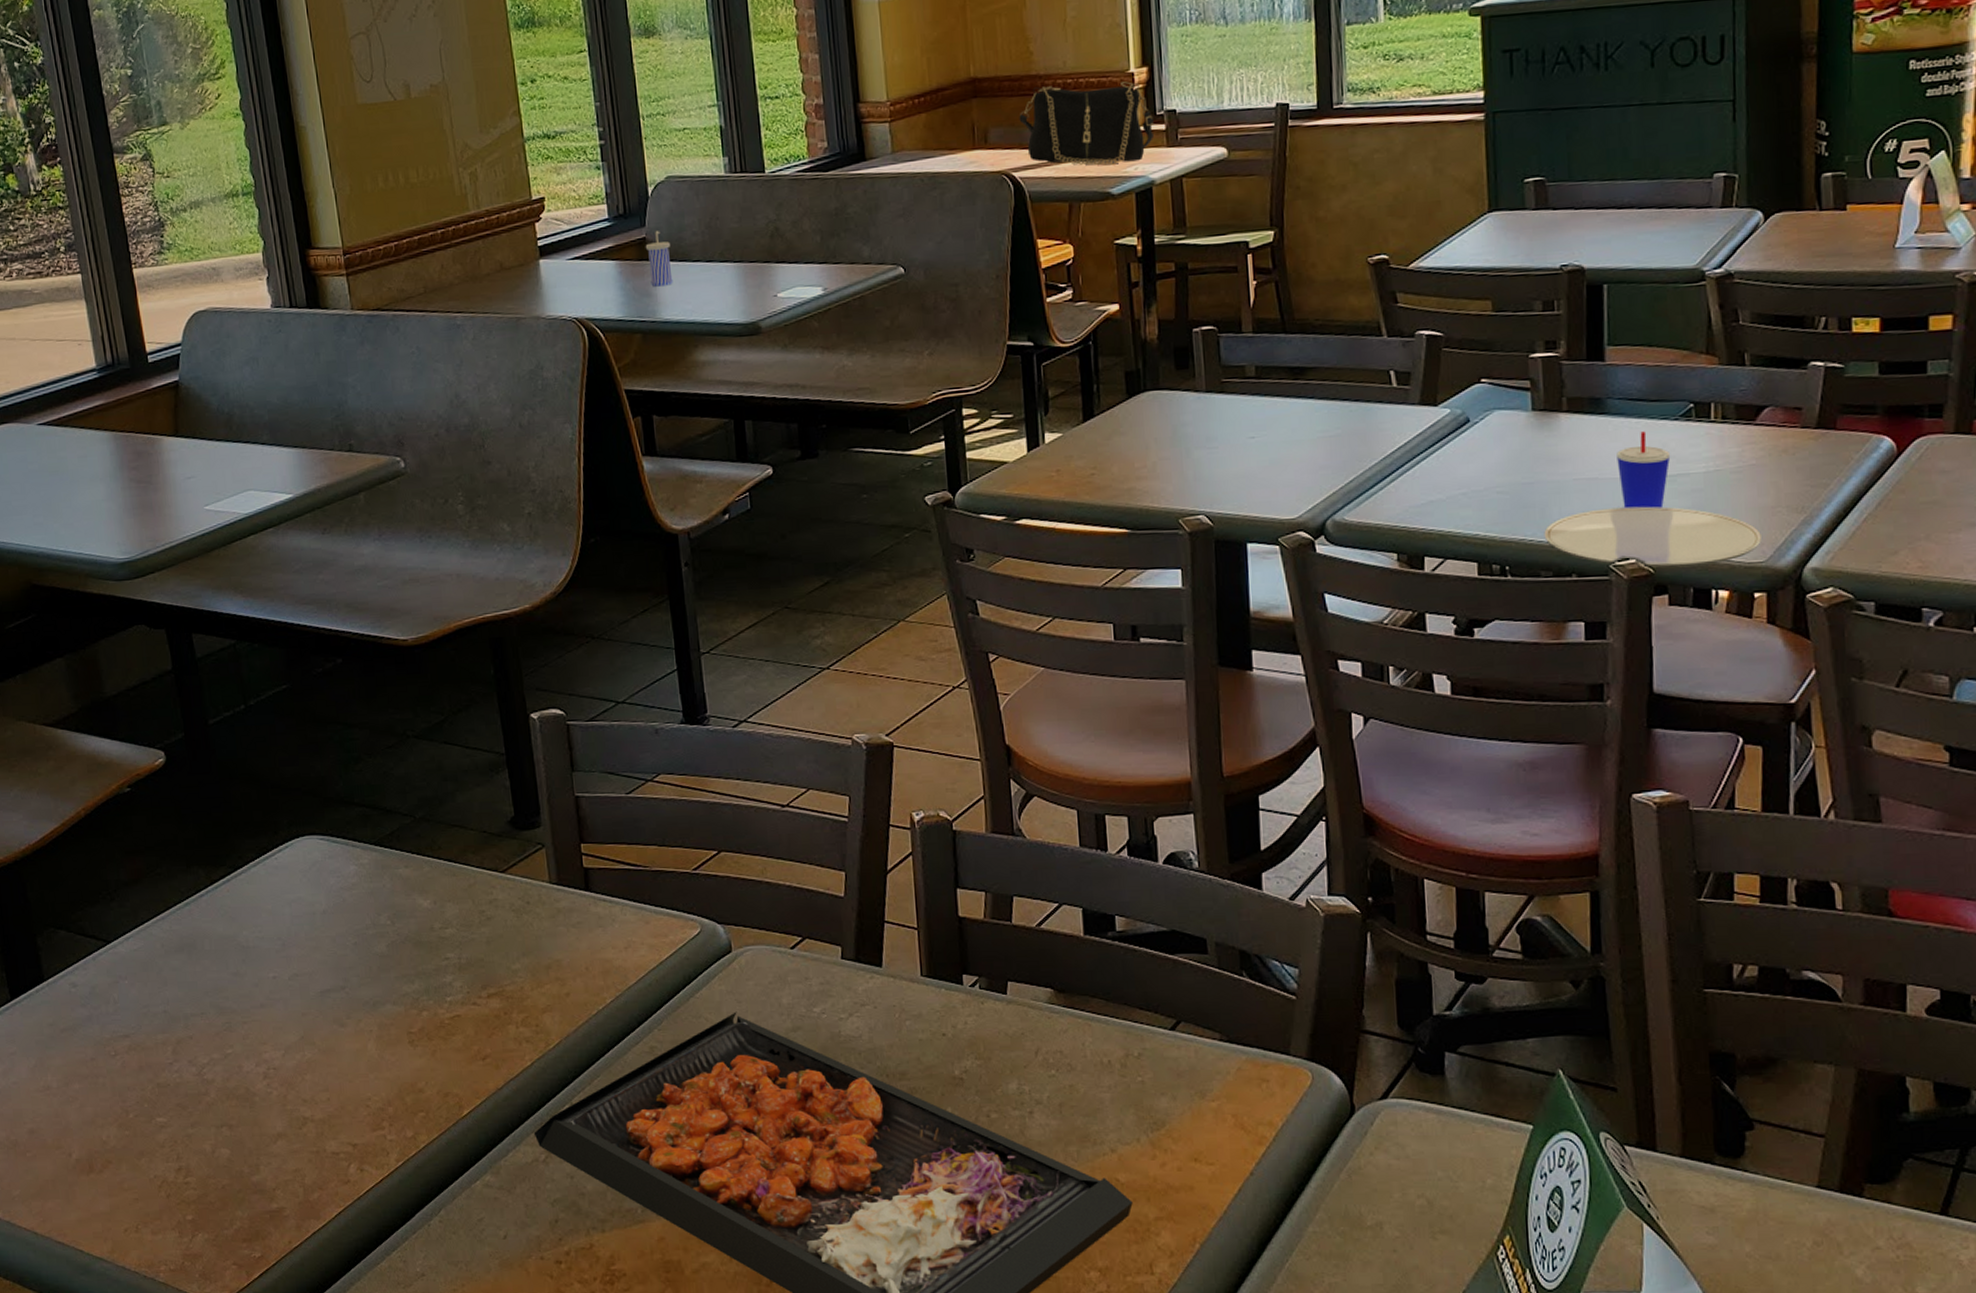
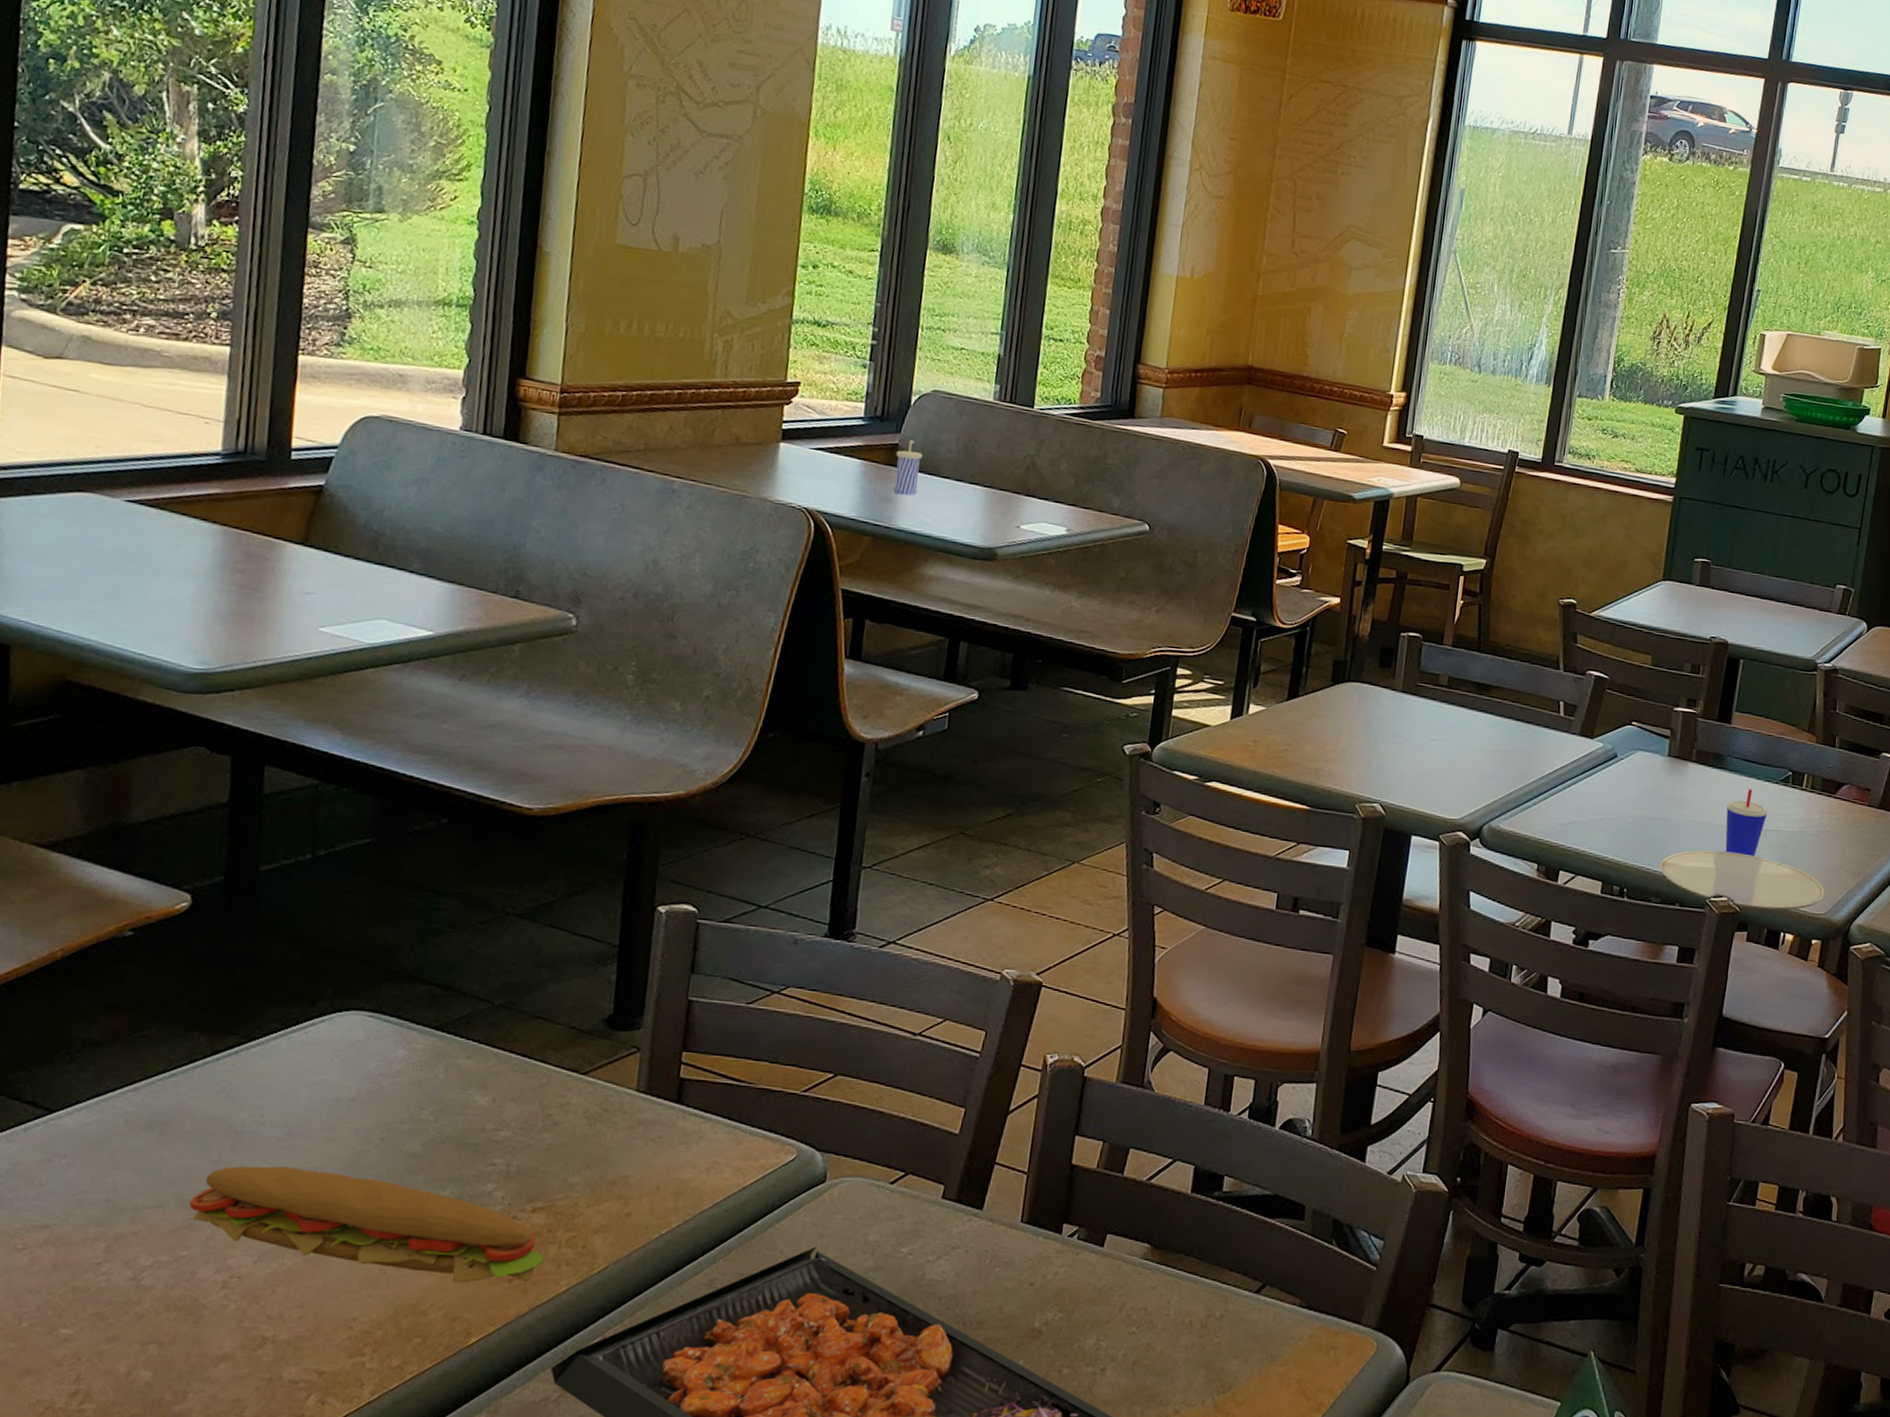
sandwich: none [223,973,507,1063] -> present [189,1166,544,1283]
handbag: present [1019,81,1154,166] -> none [1284,388,1403,474]

